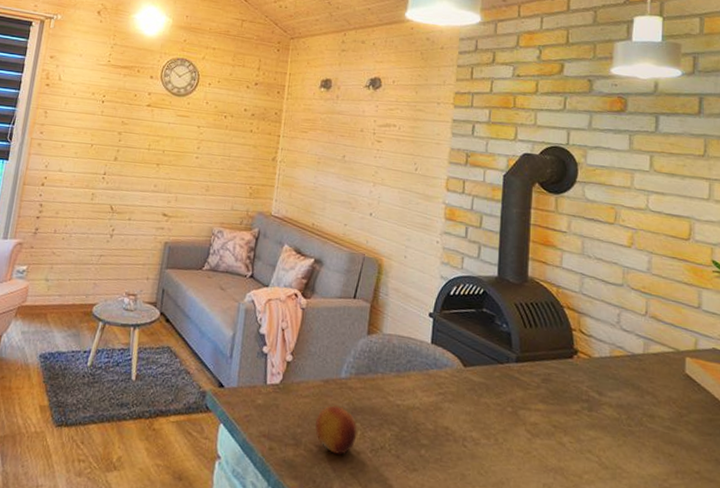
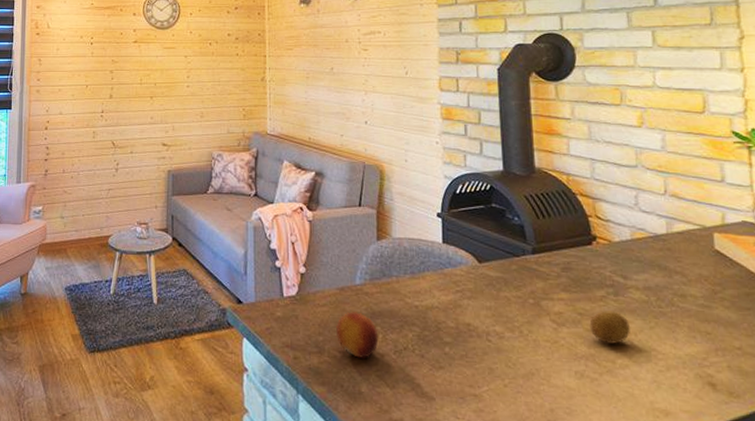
fruit: none [562,425,601,459] -> present [589,311,631,345]

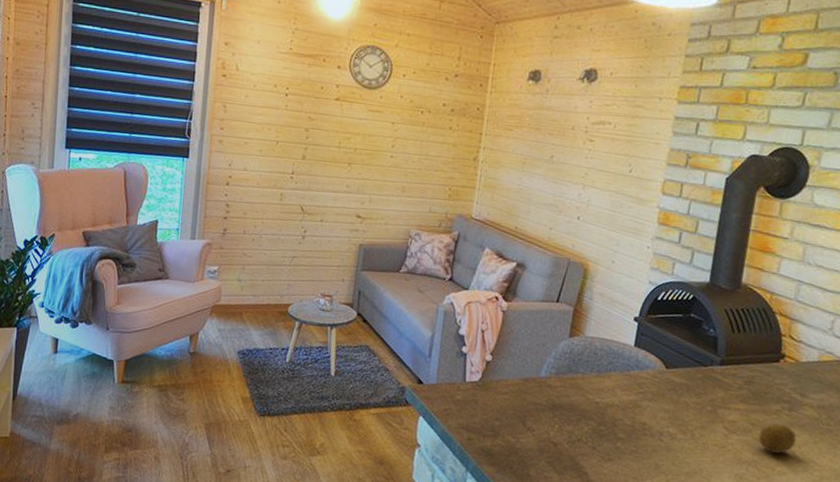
fruit: present [336,312,379,358] -> none [513,402,555,445]

